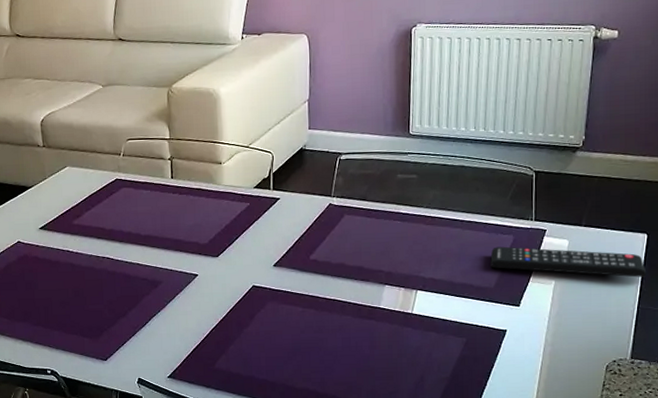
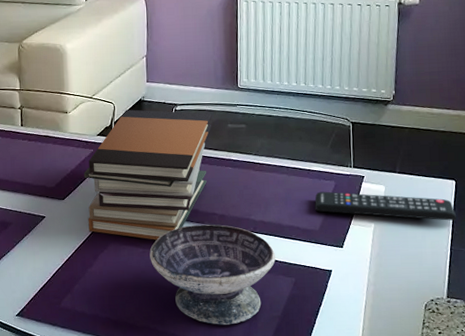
book stack: none [239,159,380,299] -> present [84,109,212,240]
bowl: none [310,282,446,387] -> present [149,225,275,325]

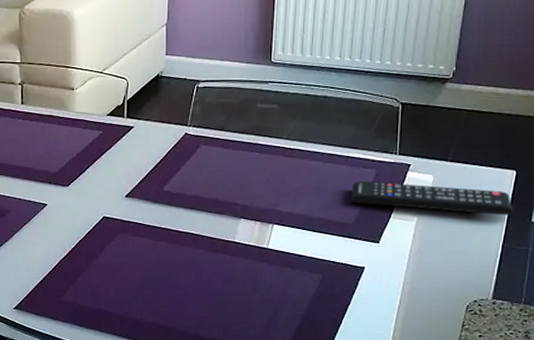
book stack: present [84,109,212,240] -> none [91,86,239,232]
bowl: present [149,225,275,325] -> none [161,216,302,323]

